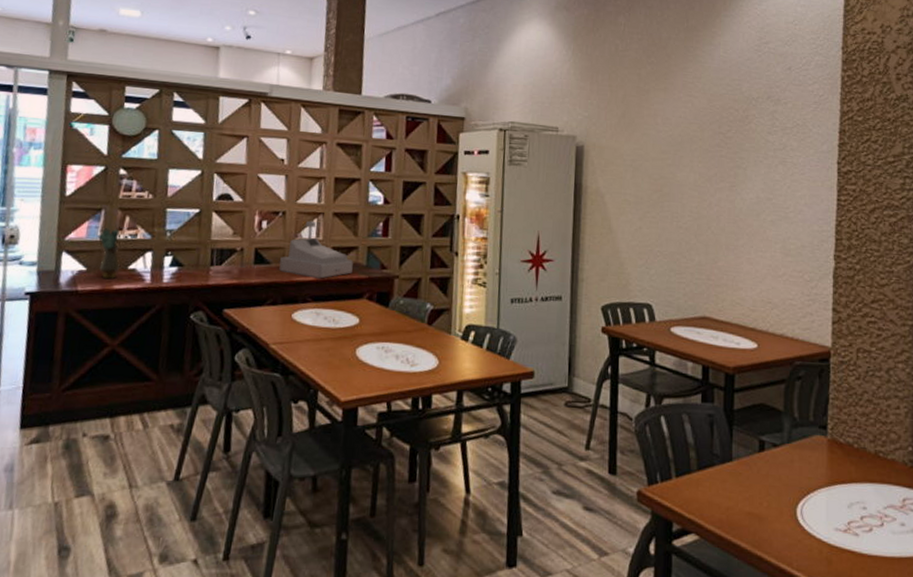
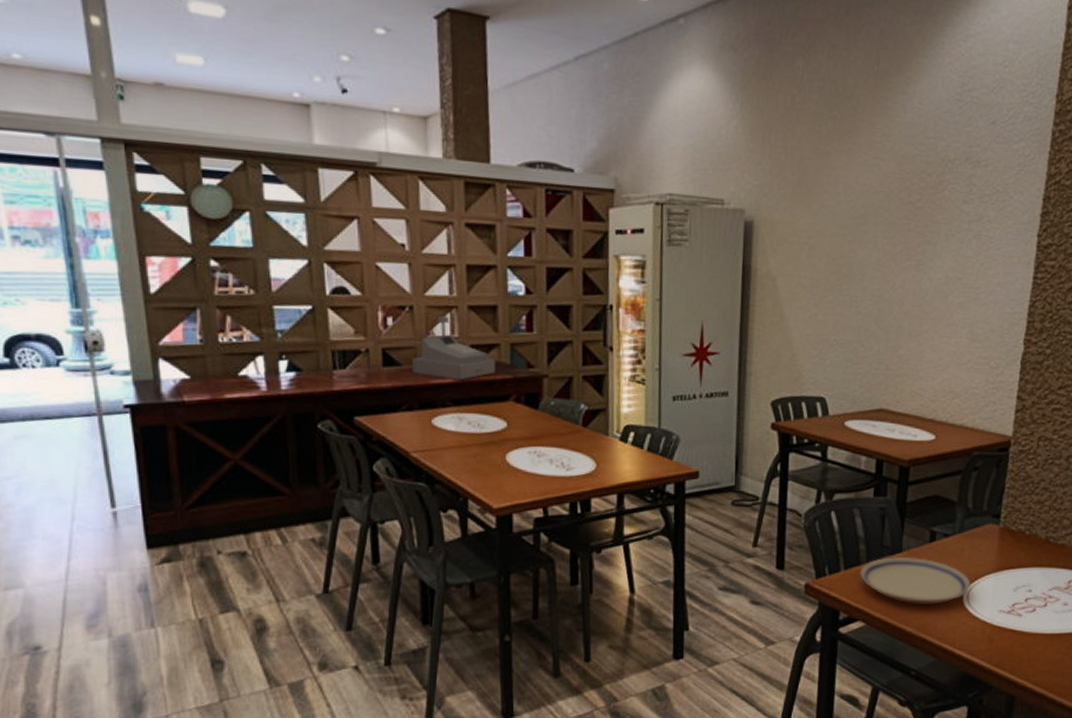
vase: present [97,226,121,279] -> none [197,327,229,388]
plate: none [691,465,805,520] -> present [860,556,972,606]

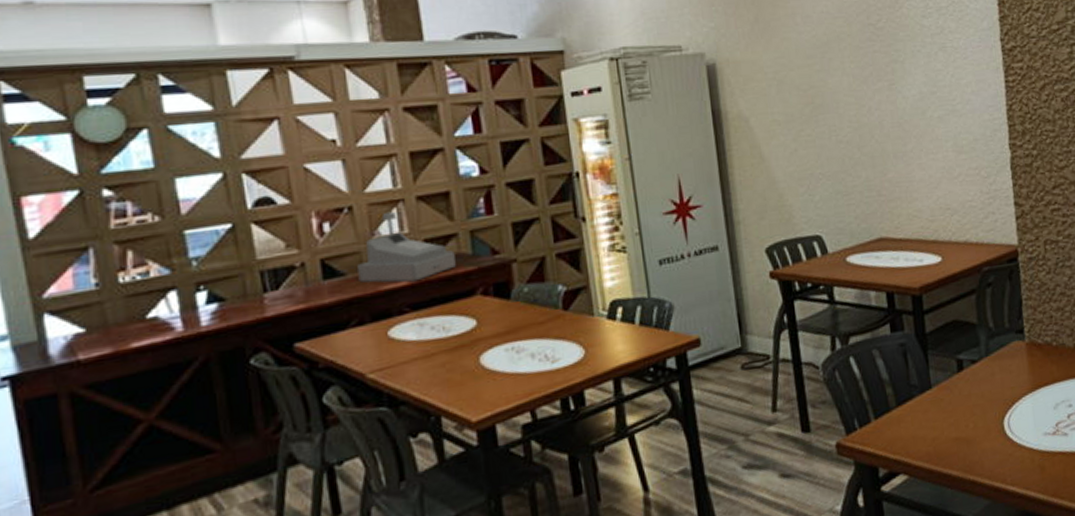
plate: present [860,556,972,606] -> none [892,390,1010,446]

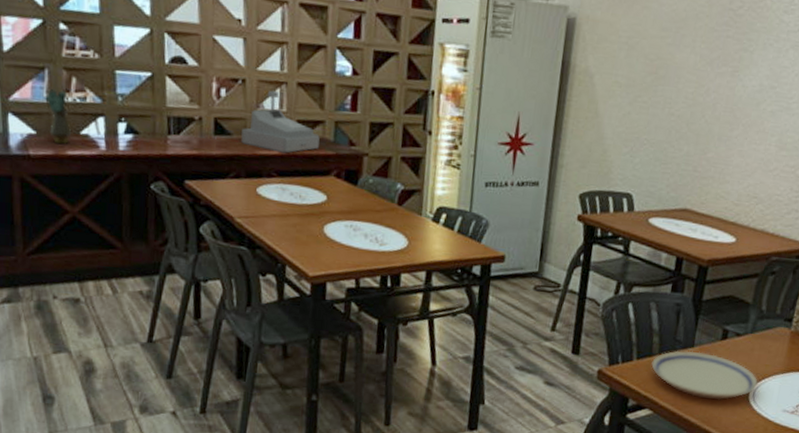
vase: none [91,268,135,338] -> present [44,86,72,145]
plate: none [892,390,1010,446] -> present [651,350,759,400]

